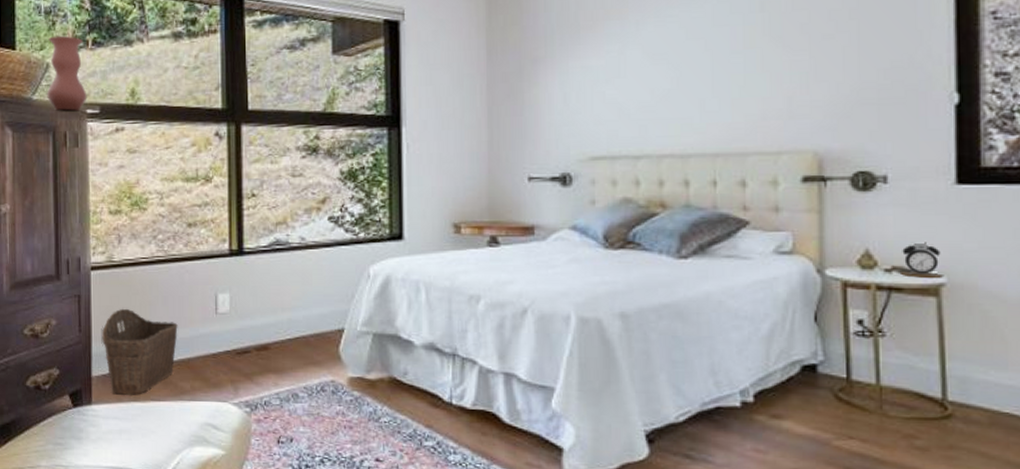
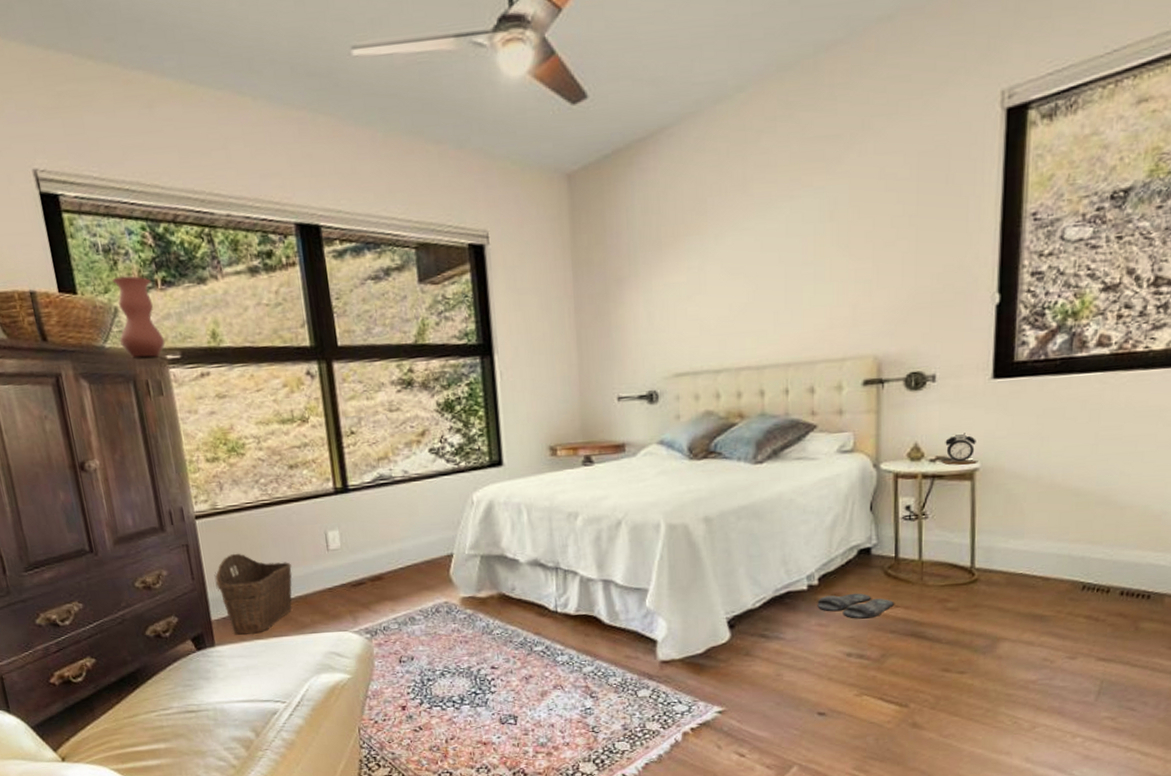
slippers: none [753,416,847,449] -> present [817,592,894,619]

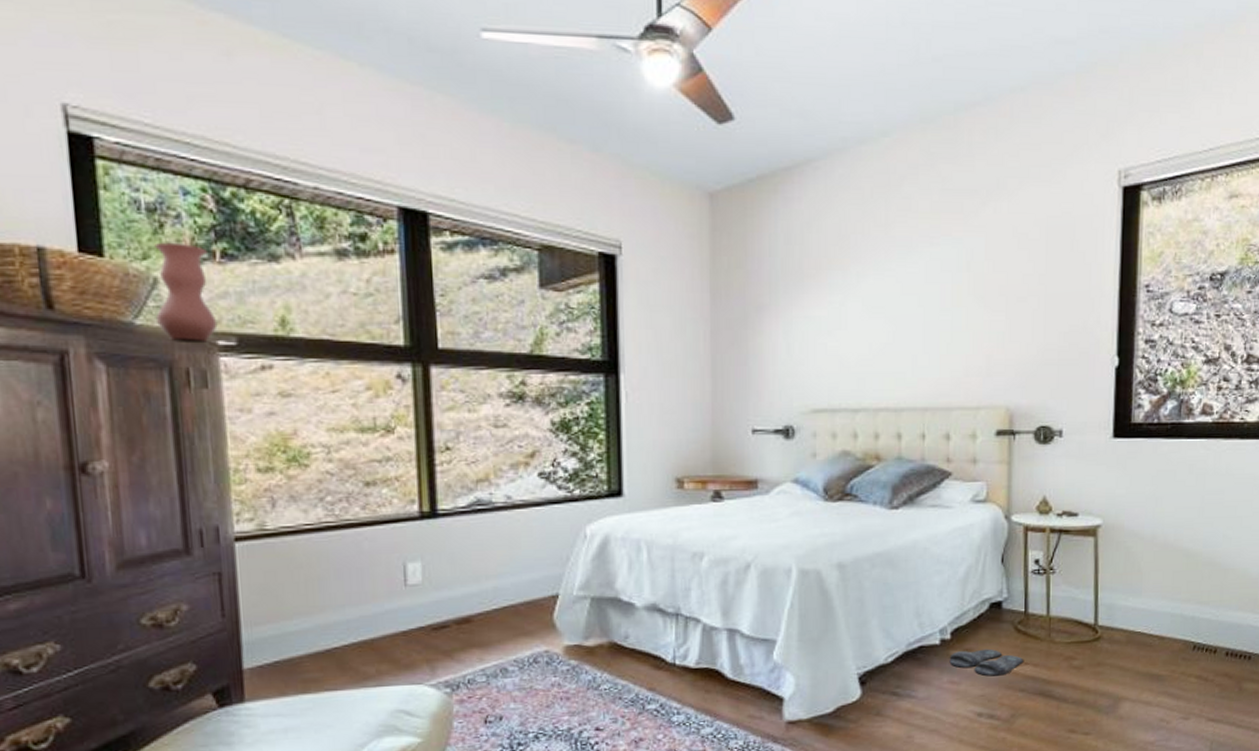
wicker basket: present [215,553,292,635] -> none [254,585,357,688]
alarm clock: present [943,433,977,465] -> none [1069,489,1100,521]

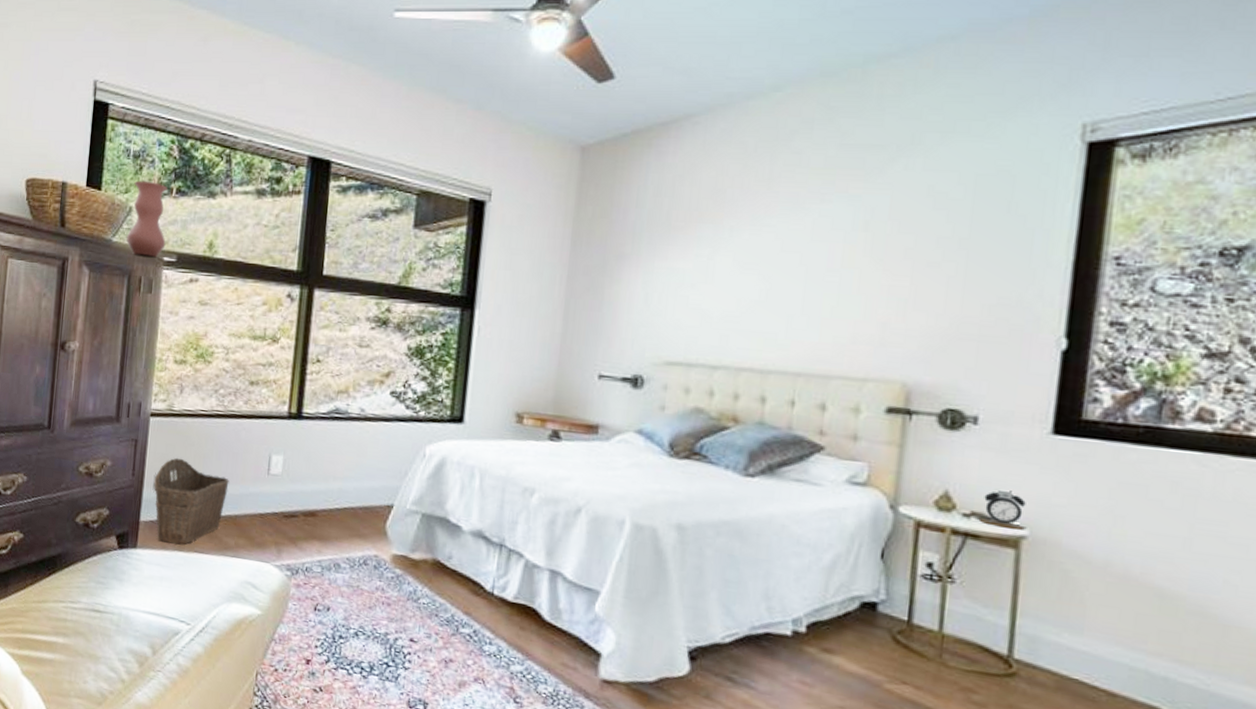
wicker basket: none [254,585,357,688] -> present [154,458,229,546]
slippers: present [949,648,1023,676] -> none [801,648,901,690]
alarm clock: none [1069,489,1100,521] -> present [980,489,1026,530]

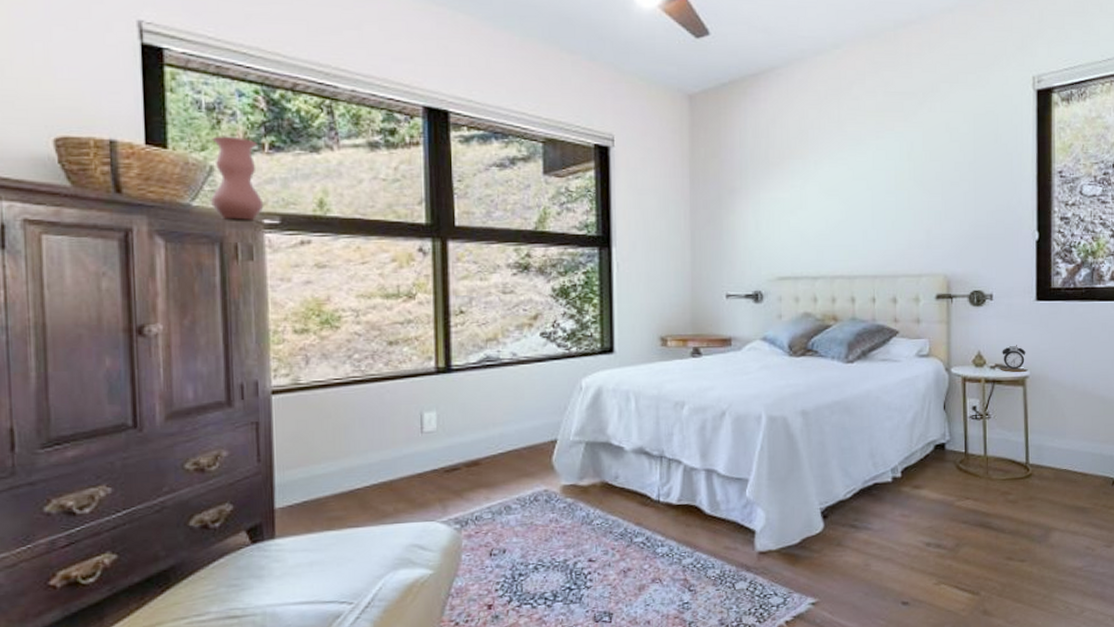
wicker basket: present [154,458,229,546] -> none [287,433,378,526]

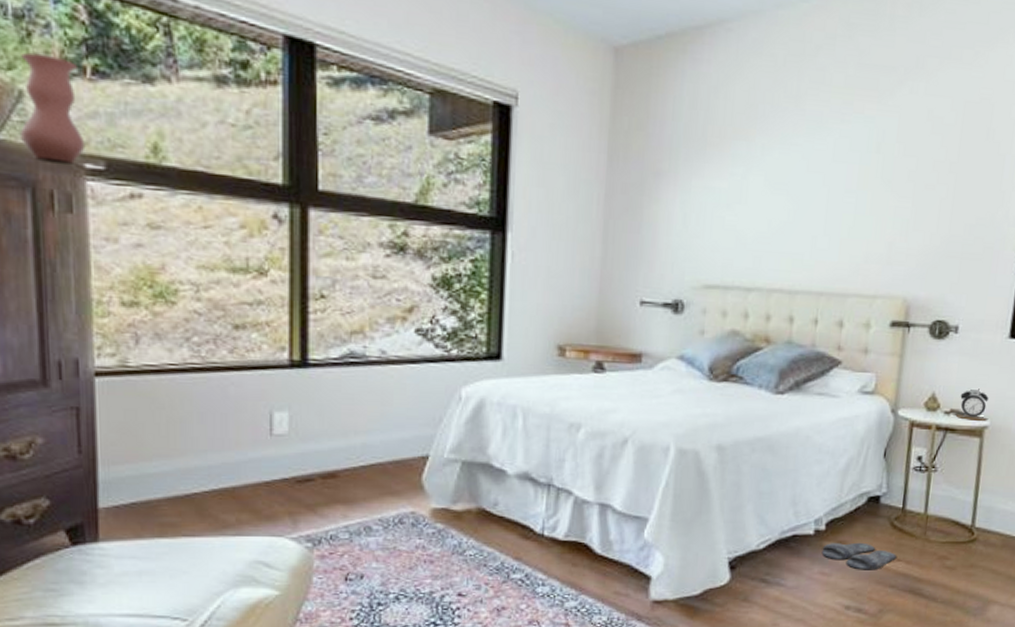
slippers: none [900,485,965,510] -> present [822,542,896,570]

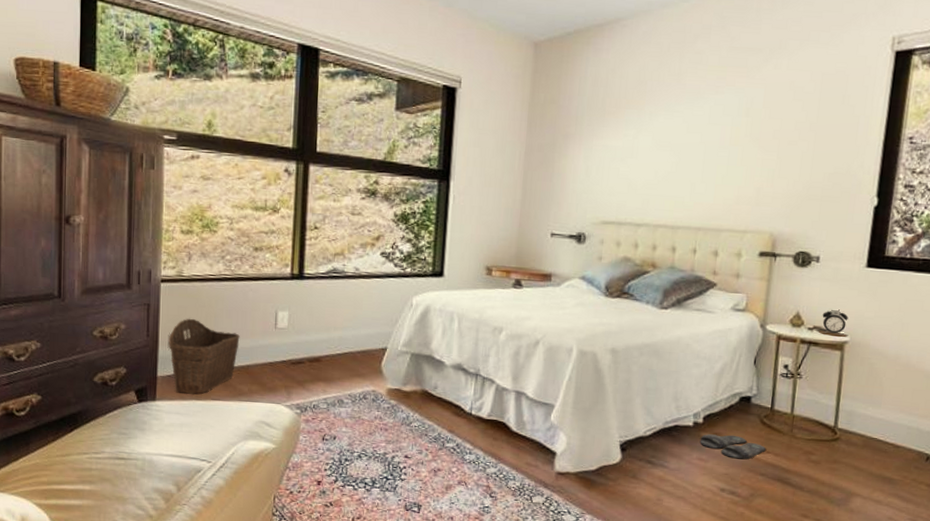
vase: present [20,52,86,166] -> none [125,62,165,137]
wicker basket: none [112,425,219,532] -> present [169,318,240,395]

